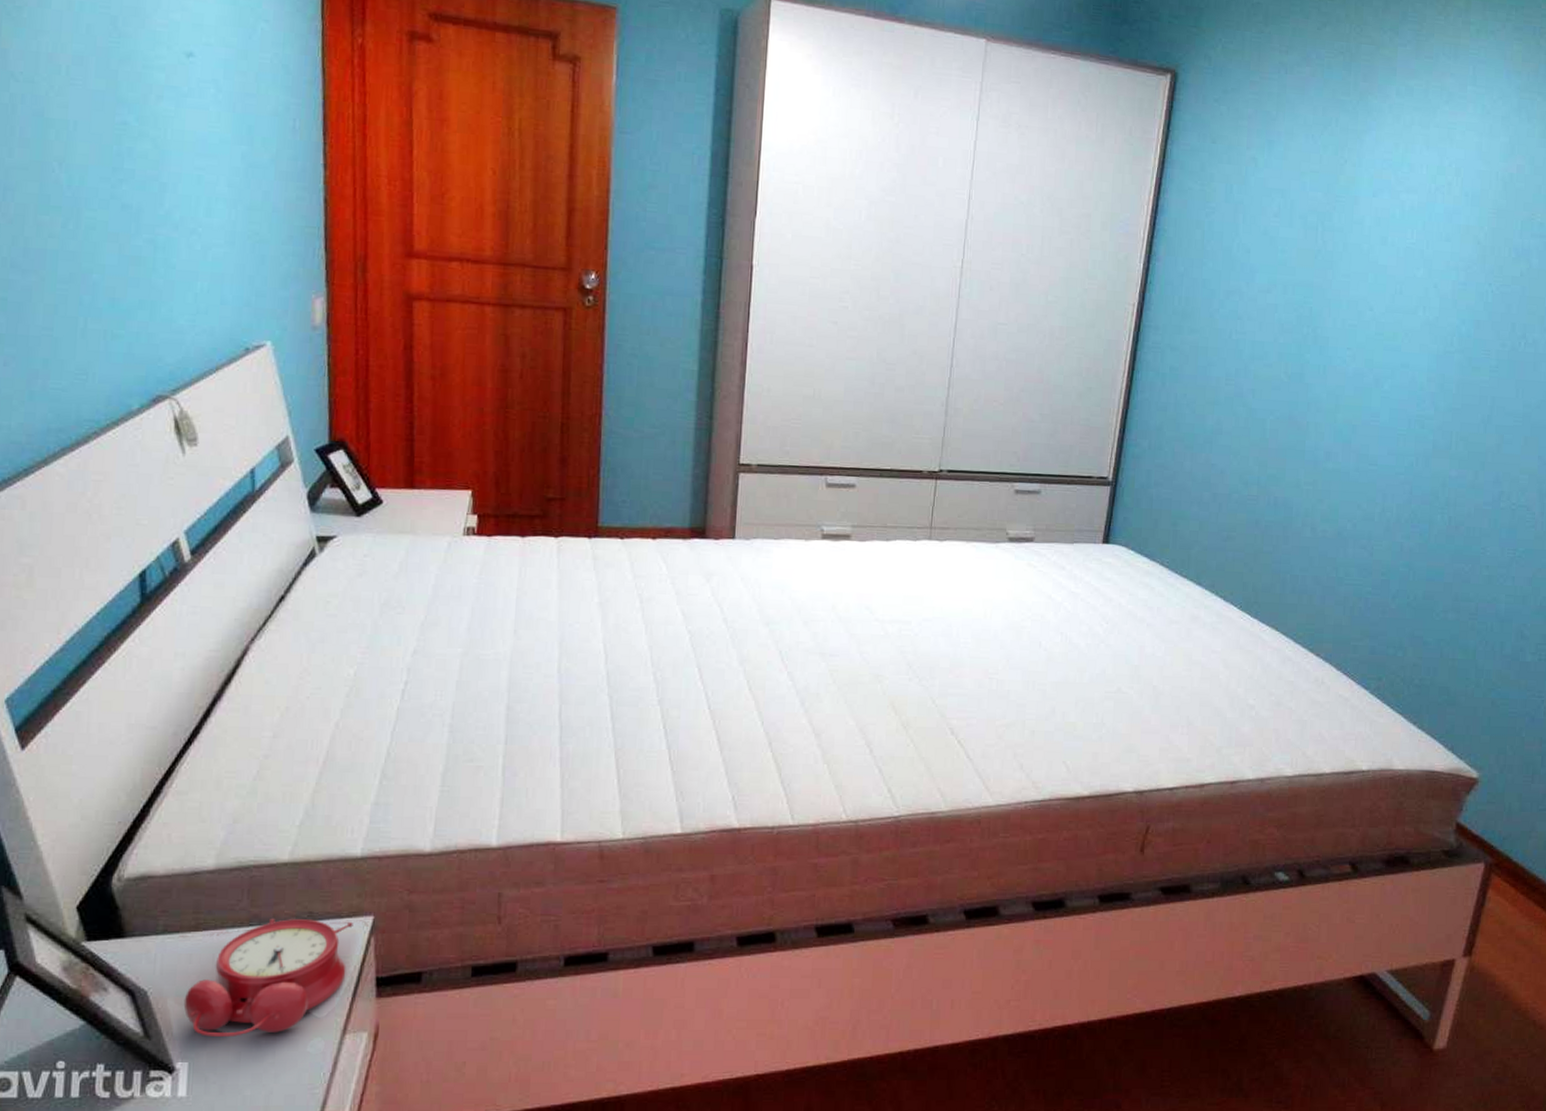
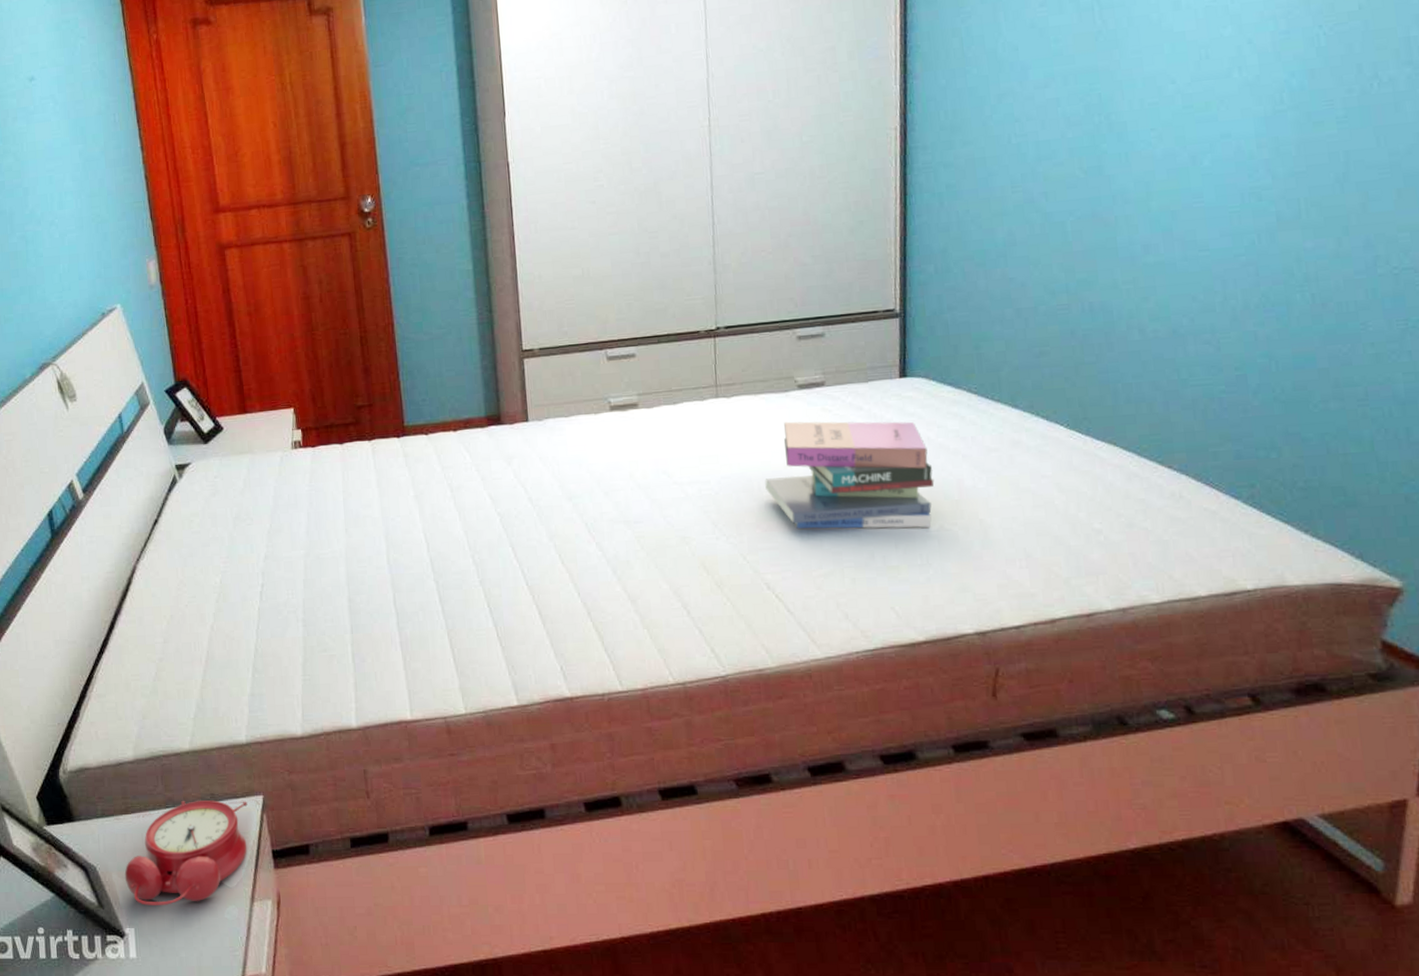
books: none [963,572,1120,688] -> present [765,421,935,529]

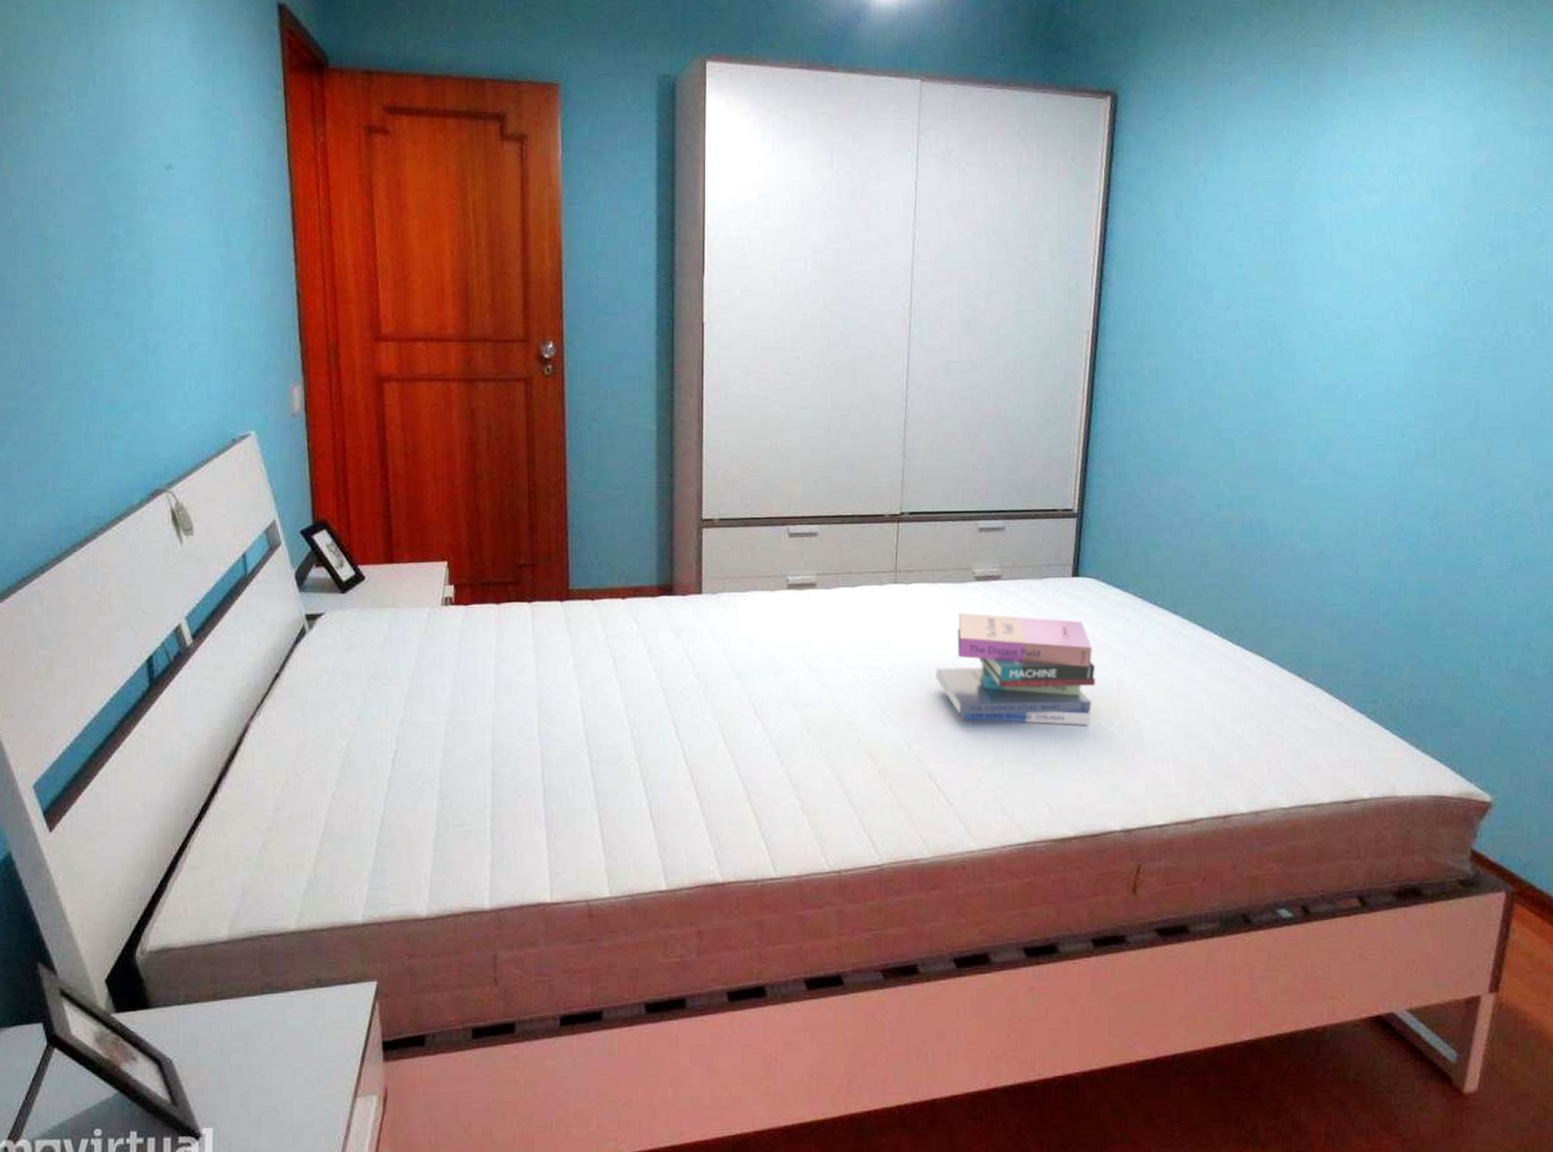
alarm clock: present [124,800,248,905] -> none [206,986,358,1103]

